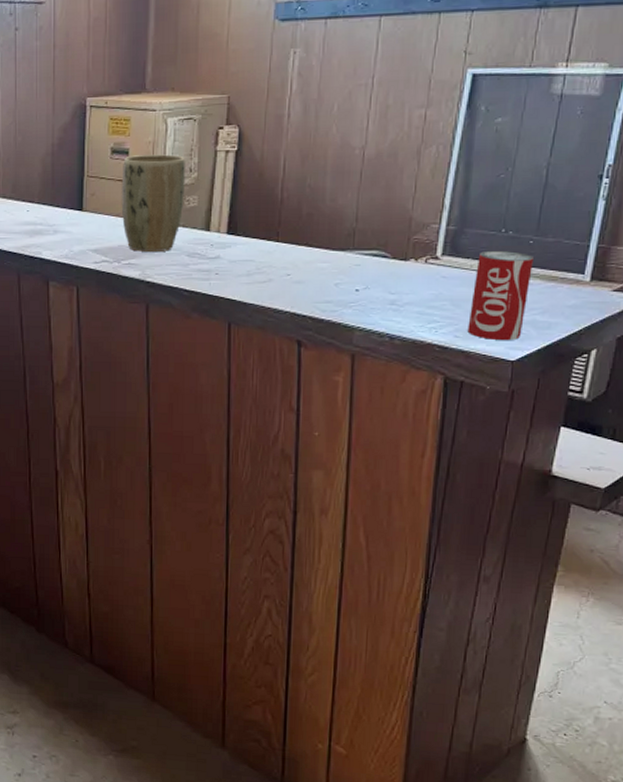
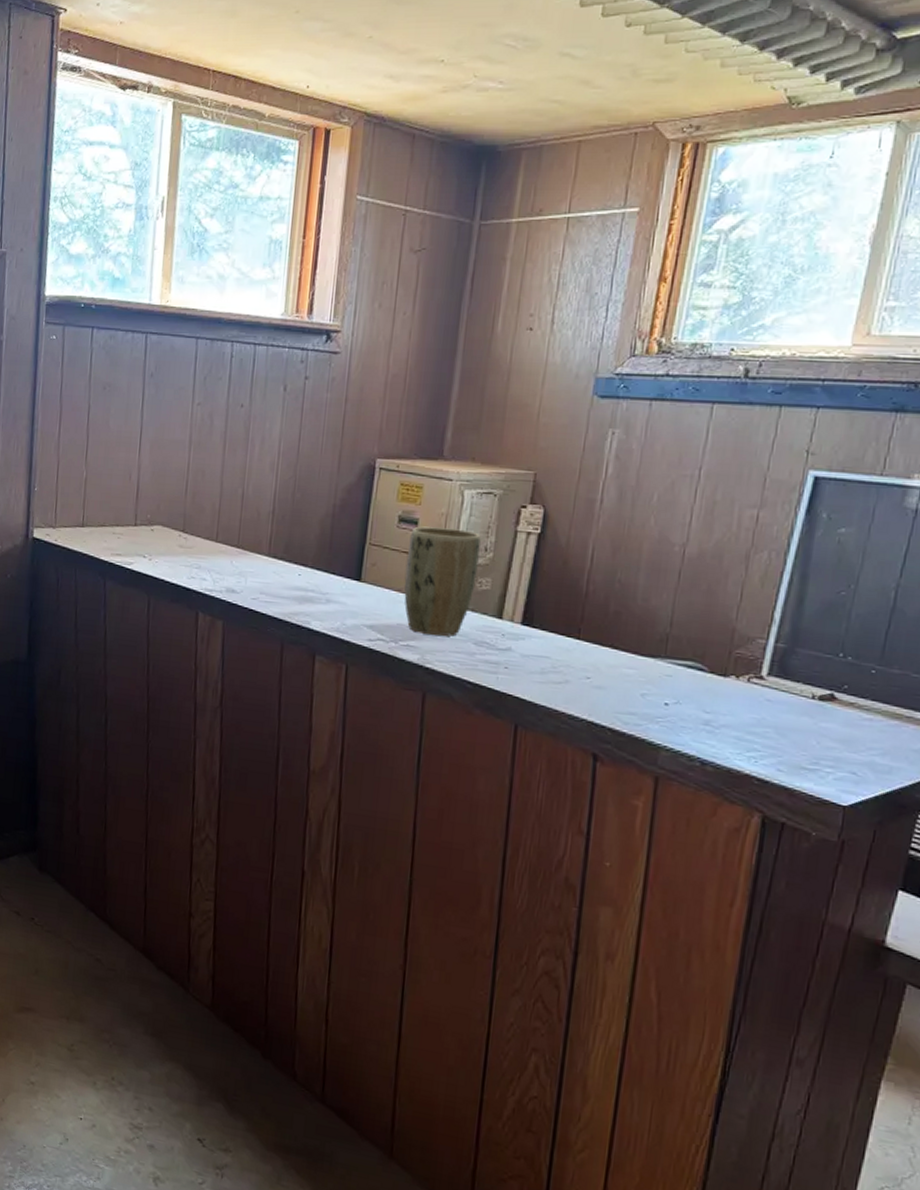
beverage can: present [467,251,533,341] -> none [793,676,875,782]

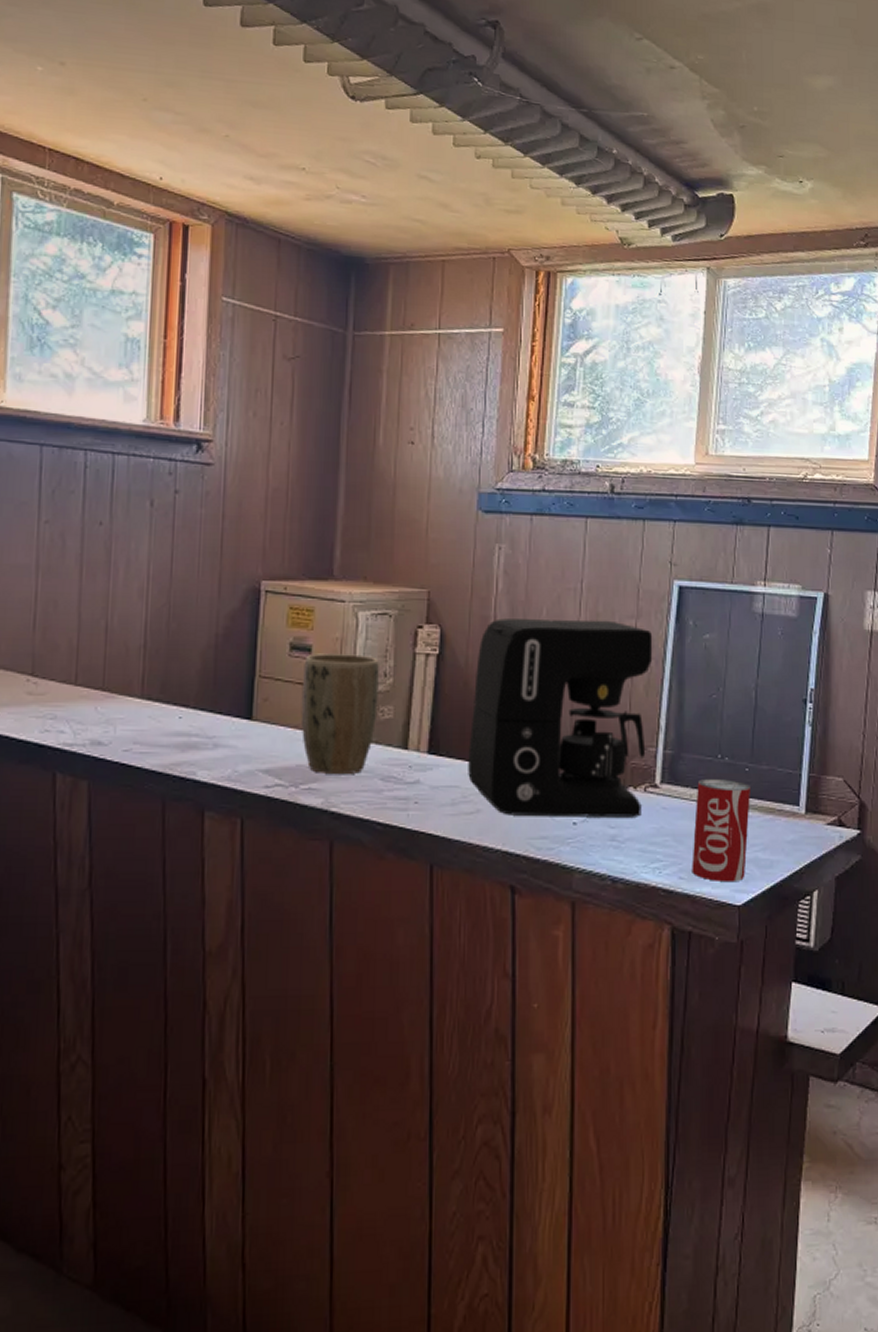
coffee maker: none [559,502,777,706] -> present [468,618,653,817]
beverage can: none [793,676,875,782] -> present [692,779,750,883]

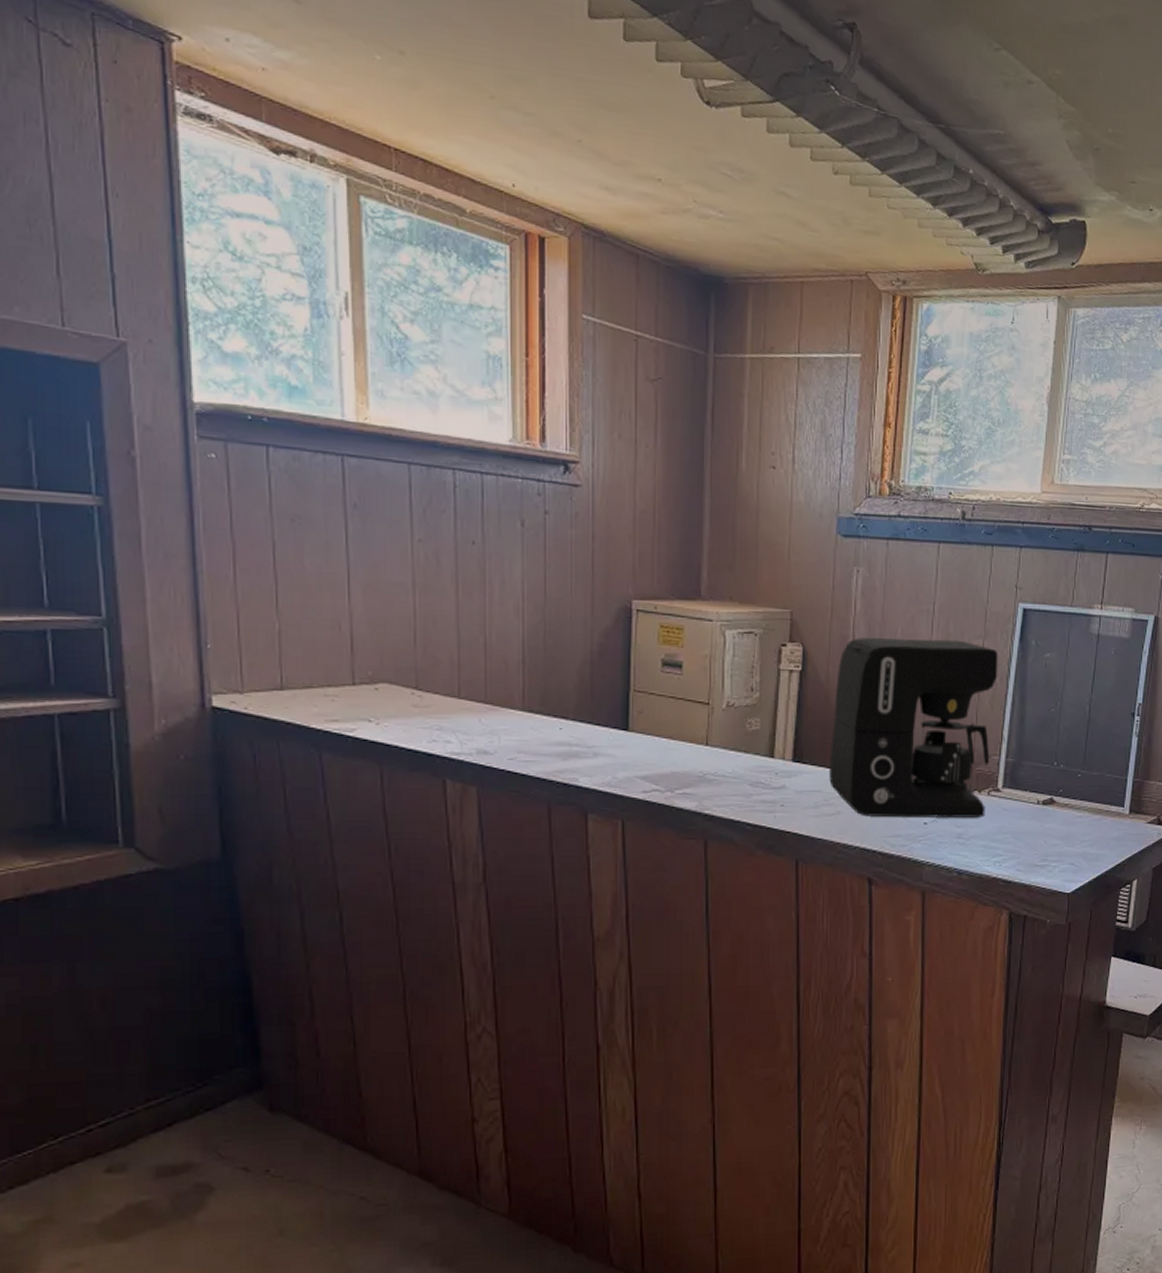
plant pot: present [301,653,379,775] -> none [674,669,746,781]
beverage can: present [692,779,750,883] -> none [1028,784,1082,874]

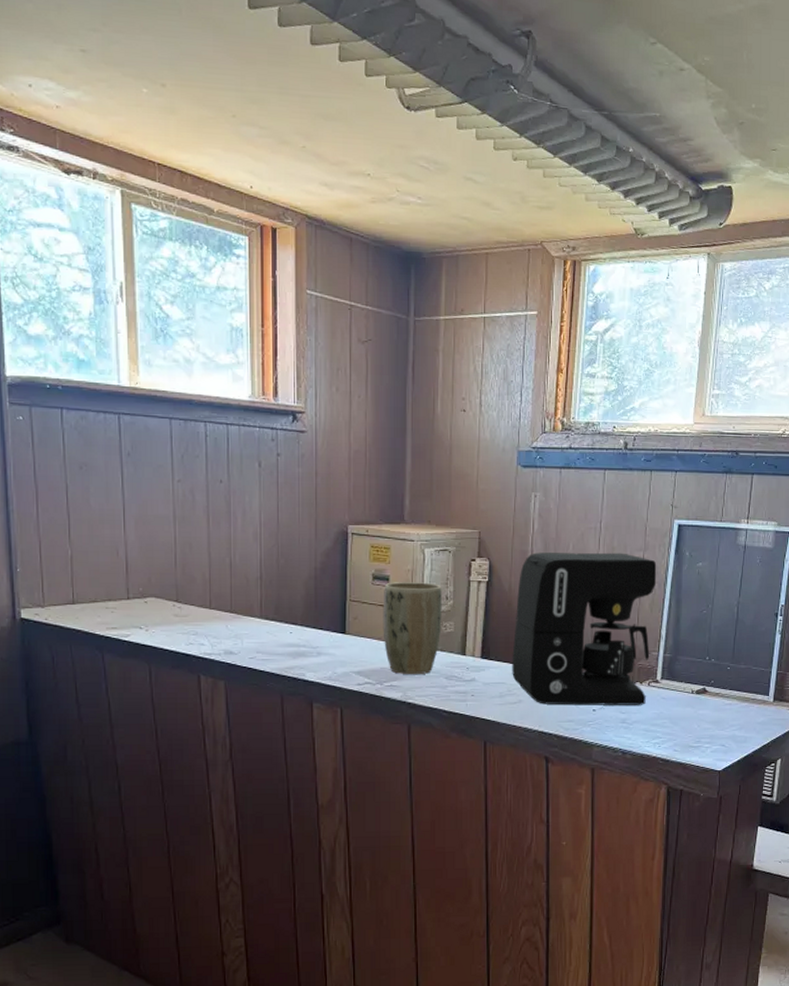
plant pot: none [674,669,746,781] -> present [383,582,442,675]

